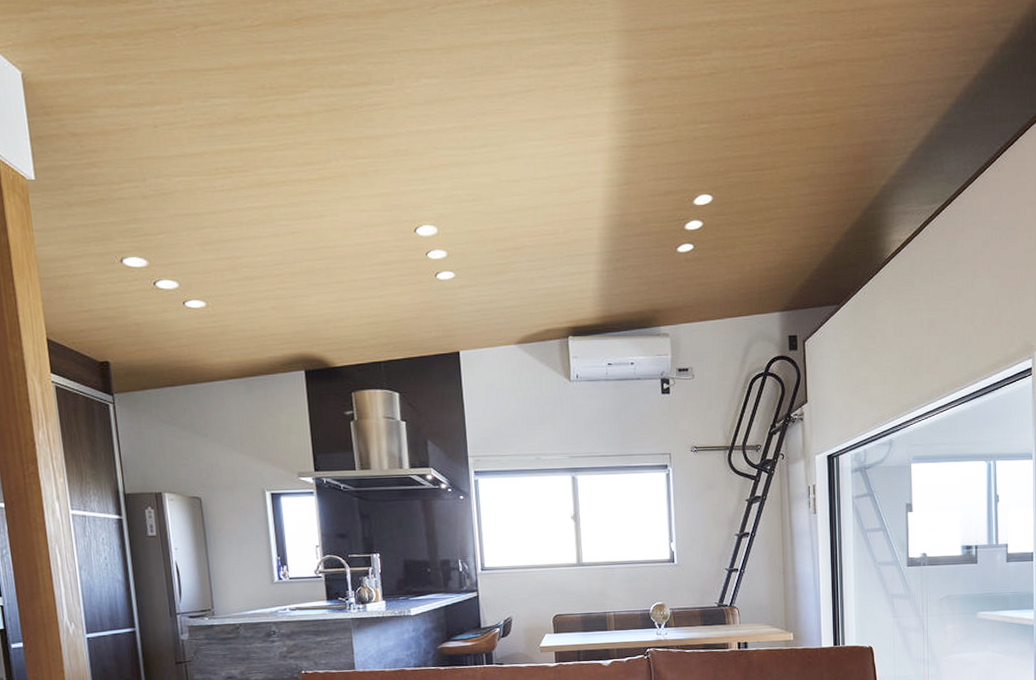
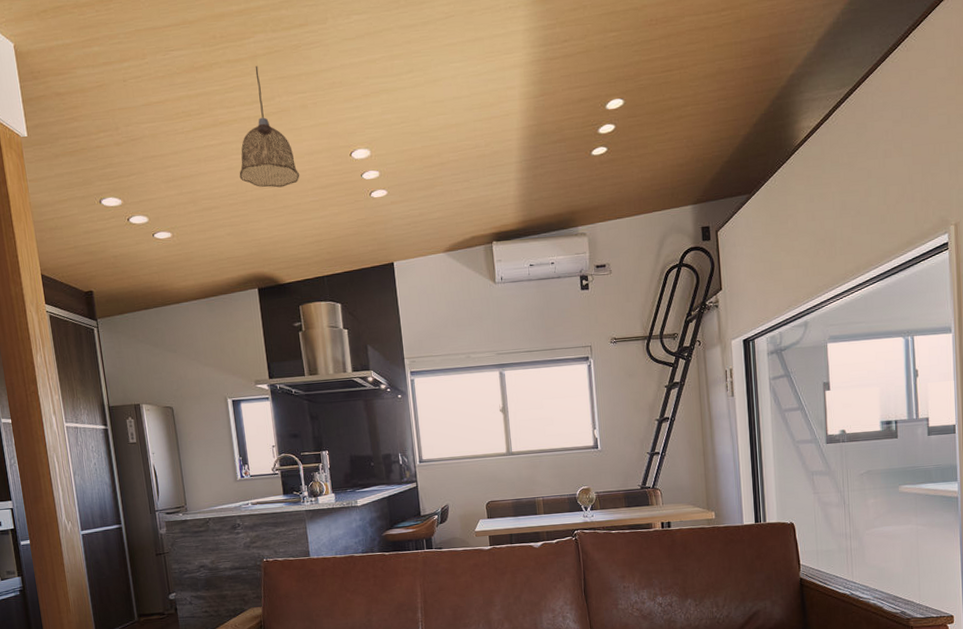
pendant lamp: none [287,123,357,261] -> present [239,65,300,188]

